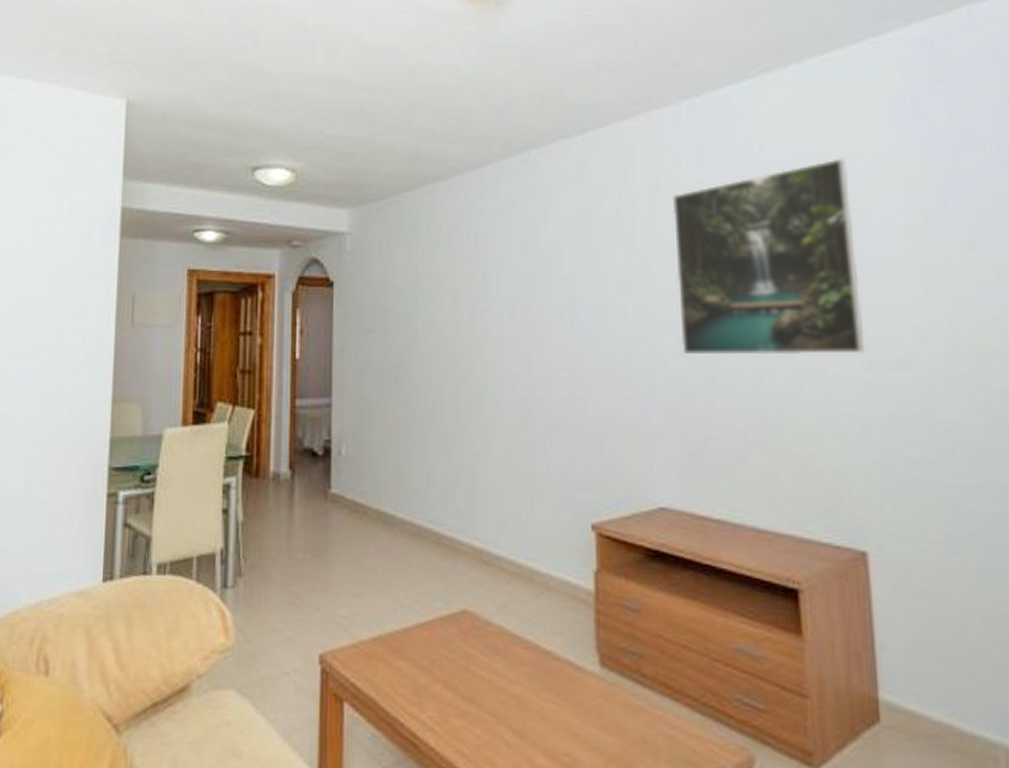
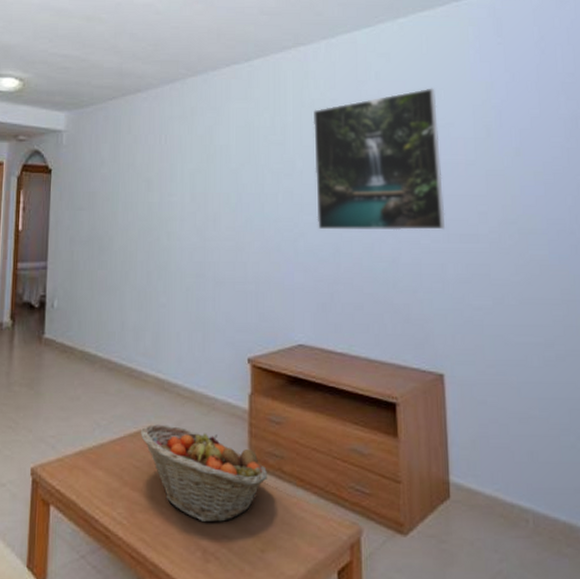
fruit basket: none [453,606,623,736] -> present [140,424,268,523]

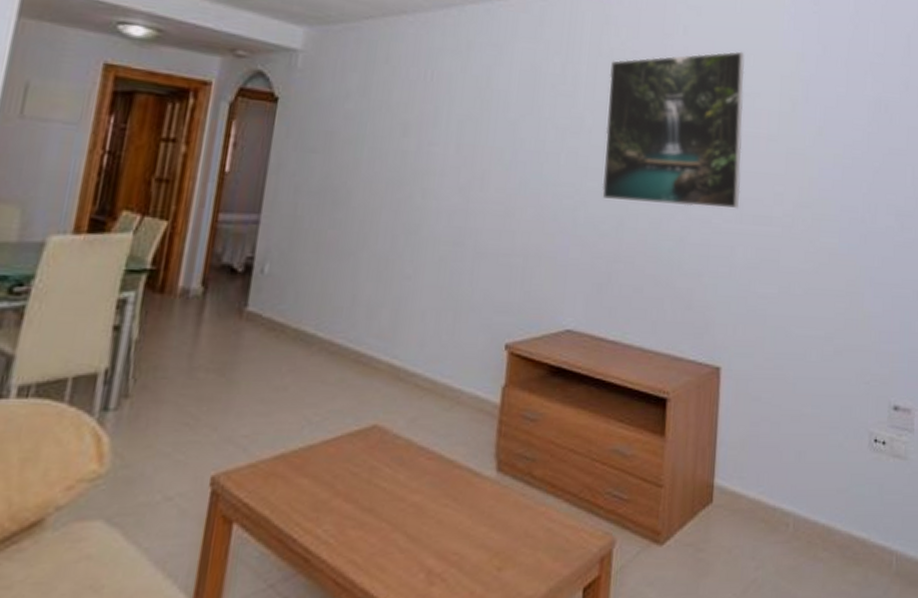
fruit basket: present [140,424,268,523] -> none [362,421,515,539]

